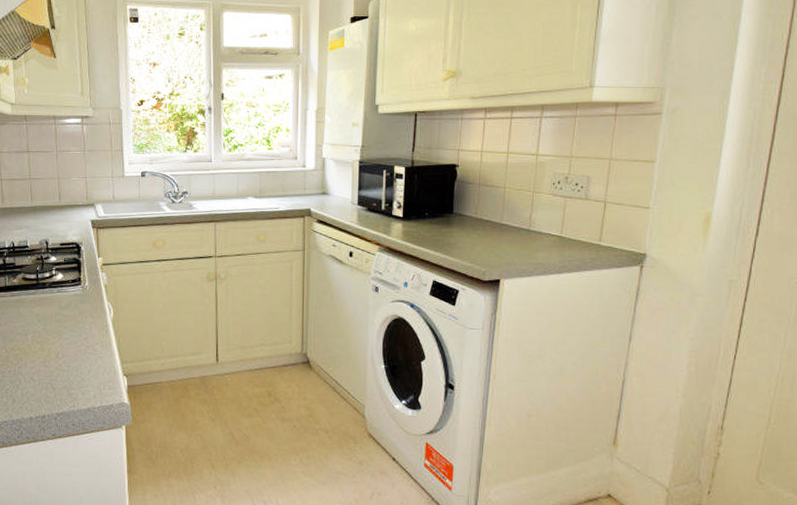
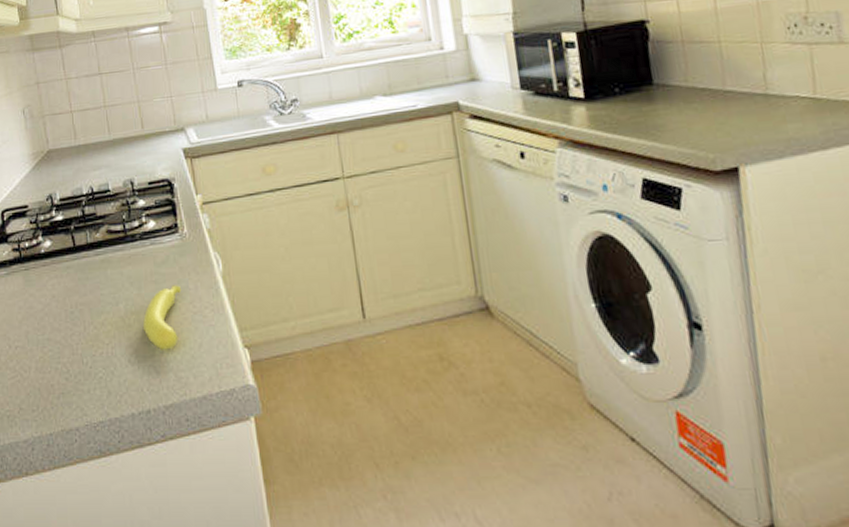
banana: none [46,325,78,373] -> present [143,285,181,350]

